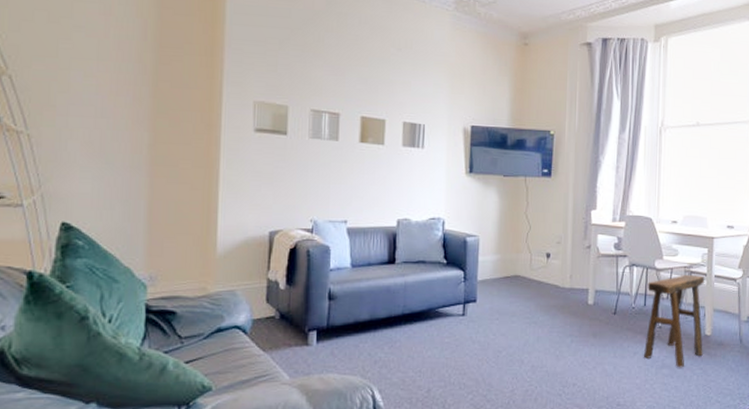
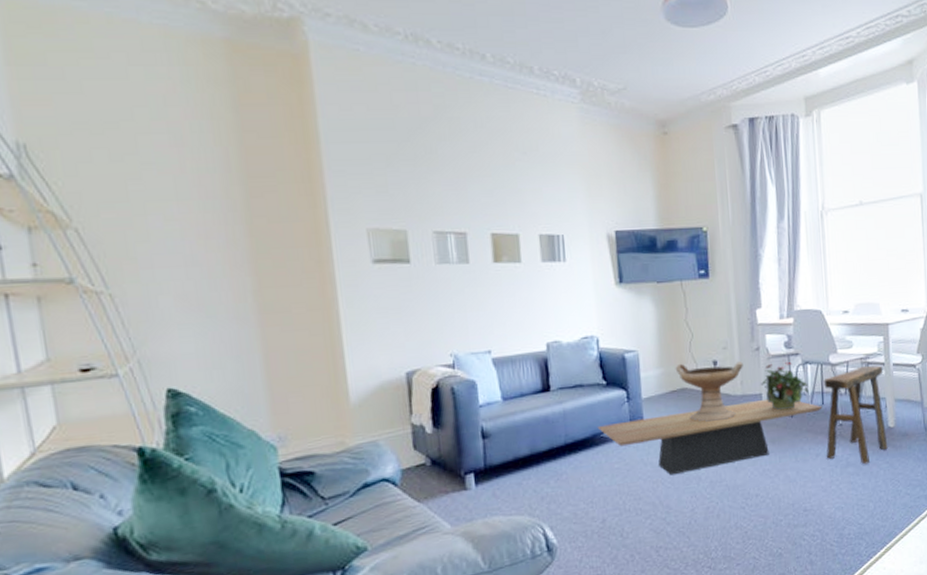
coffee table: none [433,294,644,356] -> present [597,398,823,476]
decorative bowl: none [511,252,574,309] -> present [675,362,743,422]
potted plant: none [588,261,633,307] -> present [760,361,809,411]

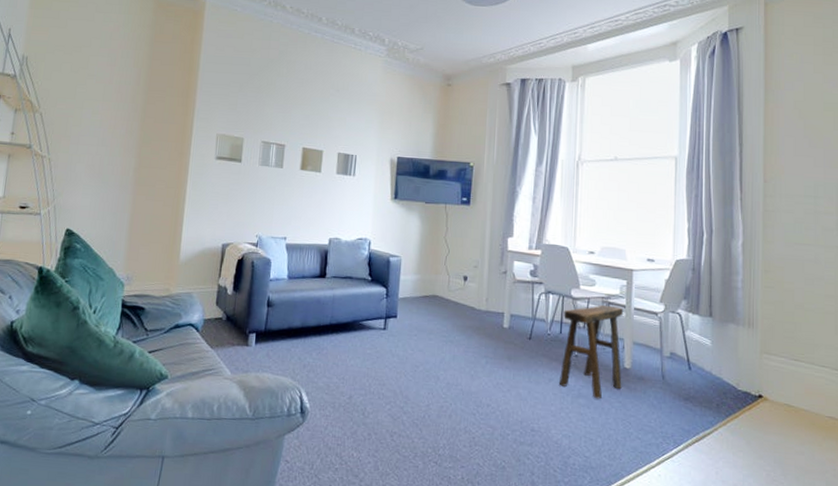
coffee table: present [597,398,823,476] -> none [358,314,560,371]
decorative bowl: present [675,362,743,422] -> none [430,273,490,330]
potted plant: present [760,361,809,411] -> none [504,288,549,332]

